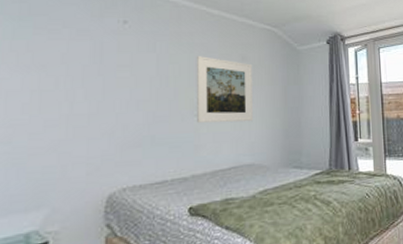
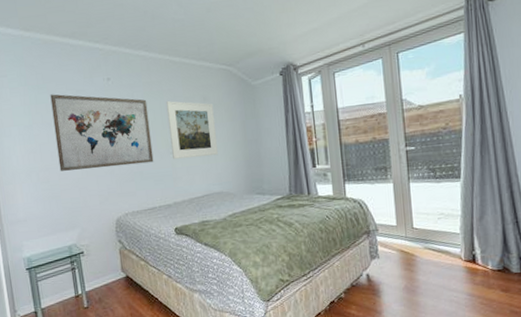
wall art: none [32,30,172,129] -> present [50,94,154,171]

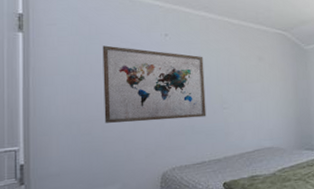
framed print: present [165,101,218,159] -> none [222,59,270,114]

